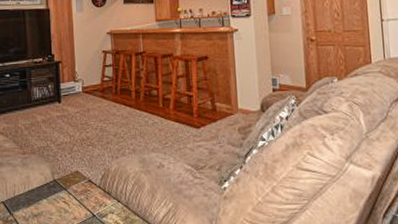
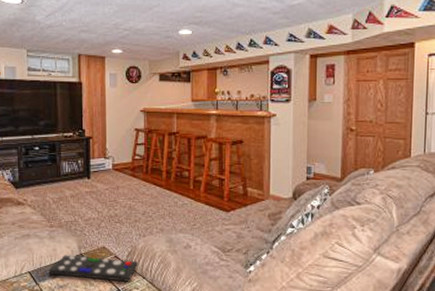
remote control: none [22,181,112,207] -> present [48,255,138,282]

